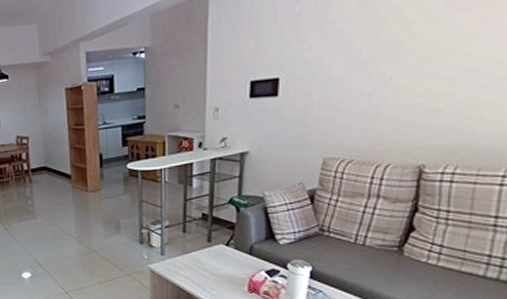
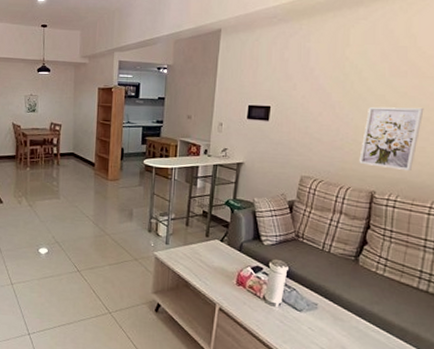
wall art: none [402,47,495,135] -> present [359,106,424,172]

